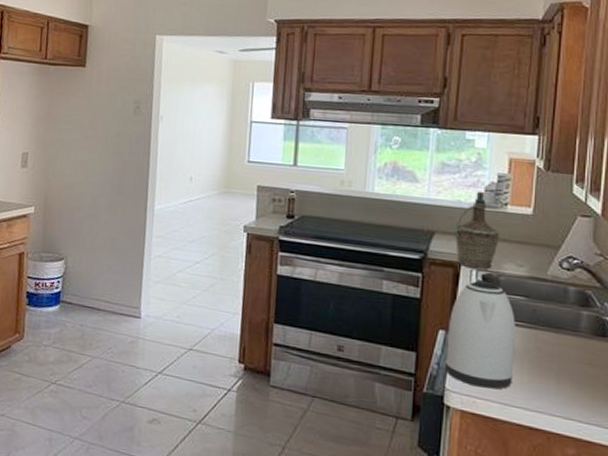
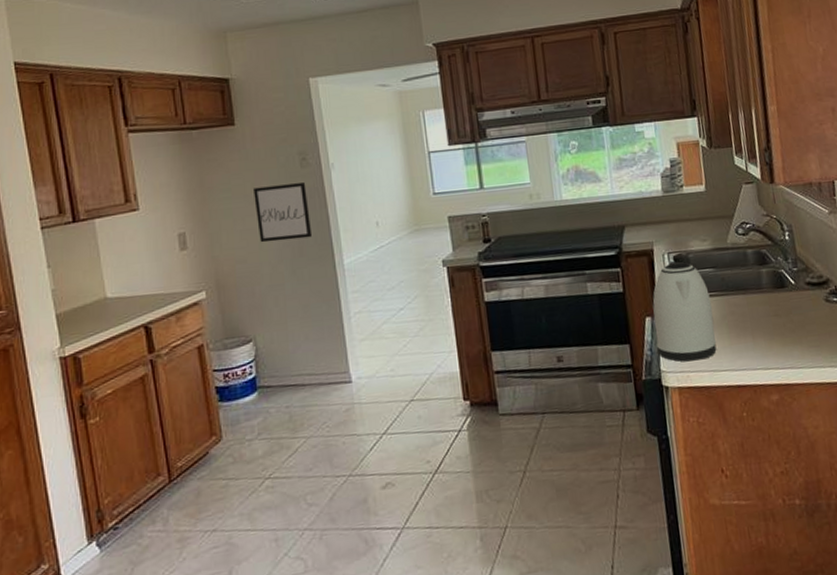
wall art: none [87,125,135,179] -> present [253,183,313,243]
bottle: present [453,191,499,269] -> none [640,178,682,253]

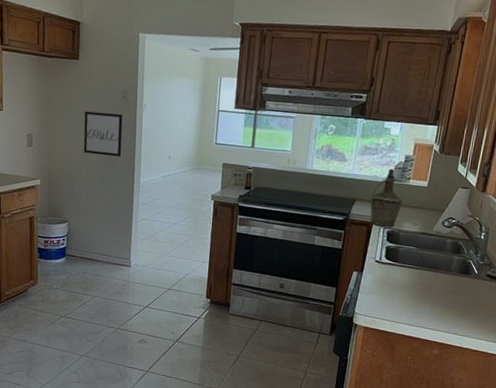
bottle: none [640,178,682,253] -> present [369,168,402,227]
kettle: present [652,261,717,362] -> none [356,235,408,312]

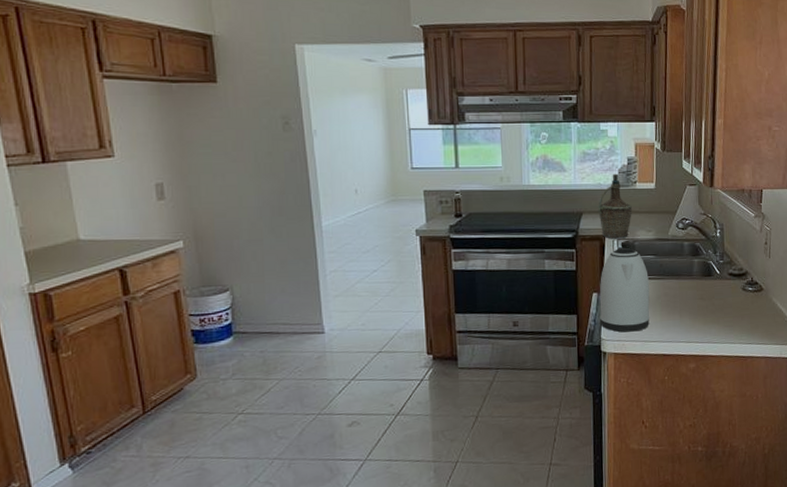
wall art: present [83,111,123,157] -> none [235,146,293,200]
kettle: none [356,235,408,312] -> present [599,247,650,333]

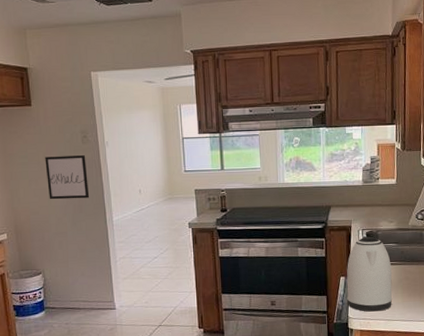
wall art: none [235,146,293,200] -> present [45,155,90,200]
bottle: present [597,173,632,239] -> none [343,171,375,229]

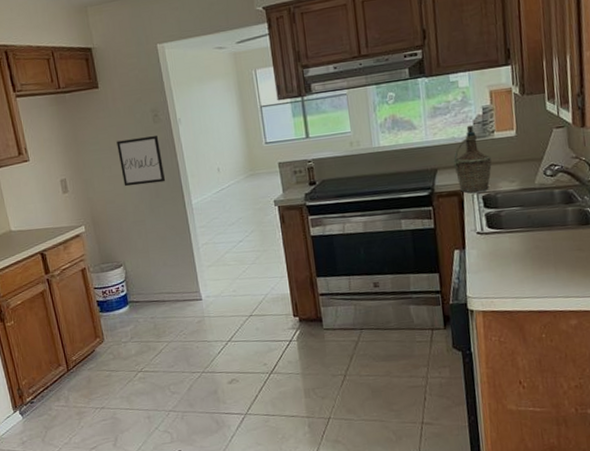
bottle: none [343,171,375,229] -> present [452,125,492,193]
kettle: present [347,236,393,312] -> none [461,201,521,289]

